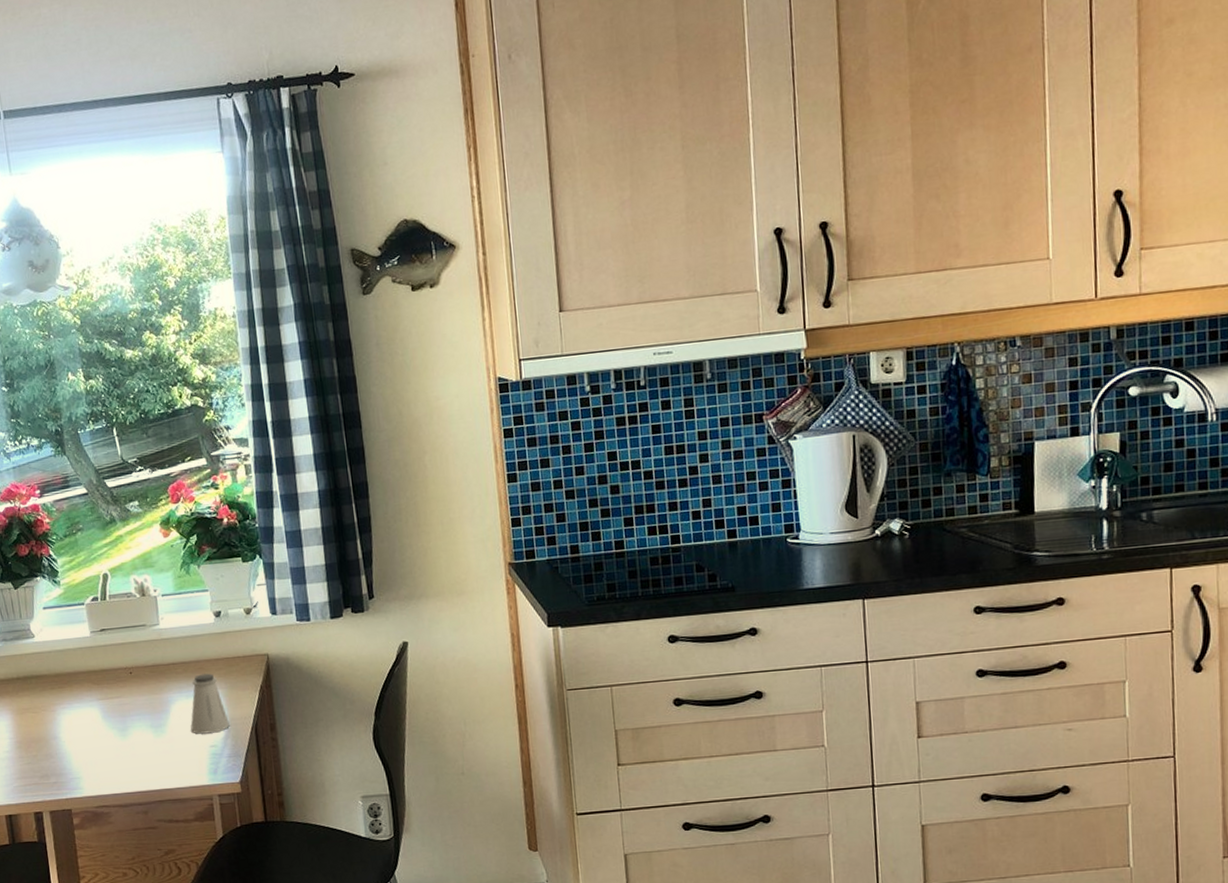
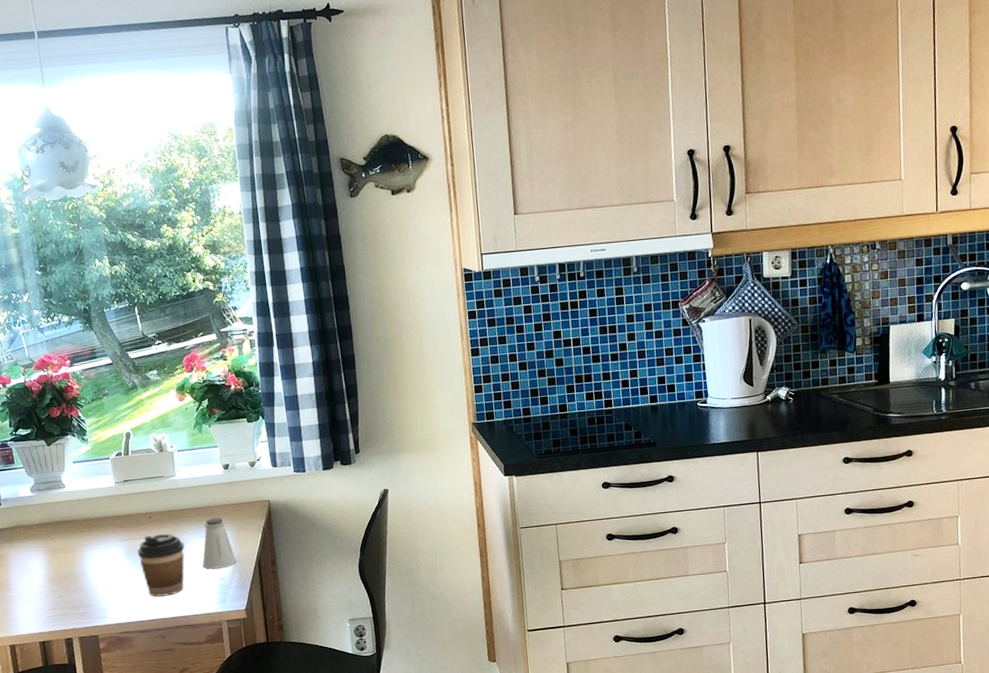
coffee cup: none [115,691,170,766] -> present [137,533,185,597]

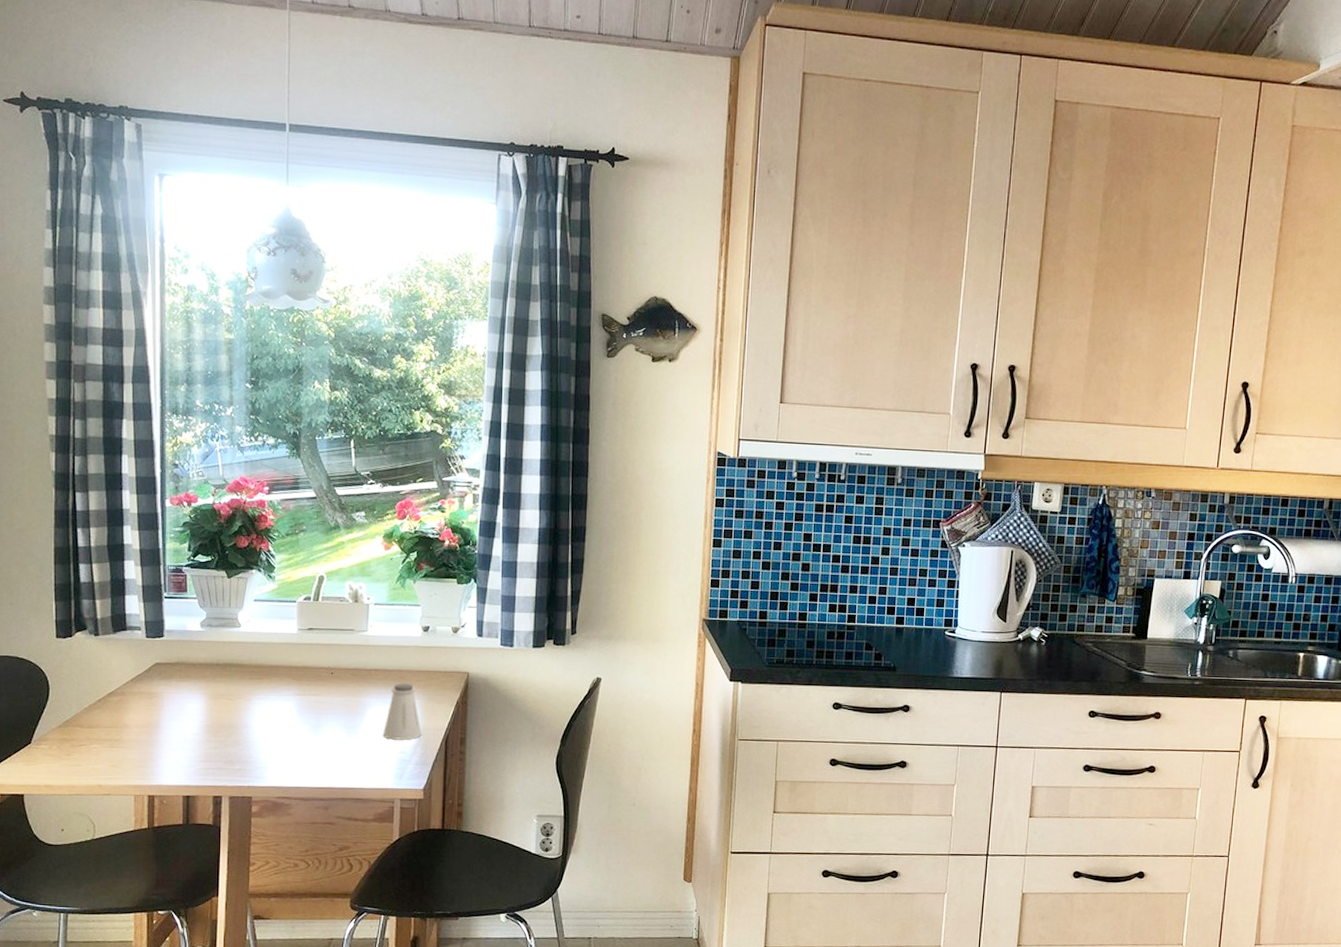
coffee cup: present [137,533,185,597] -> none [311,693,365,763]

